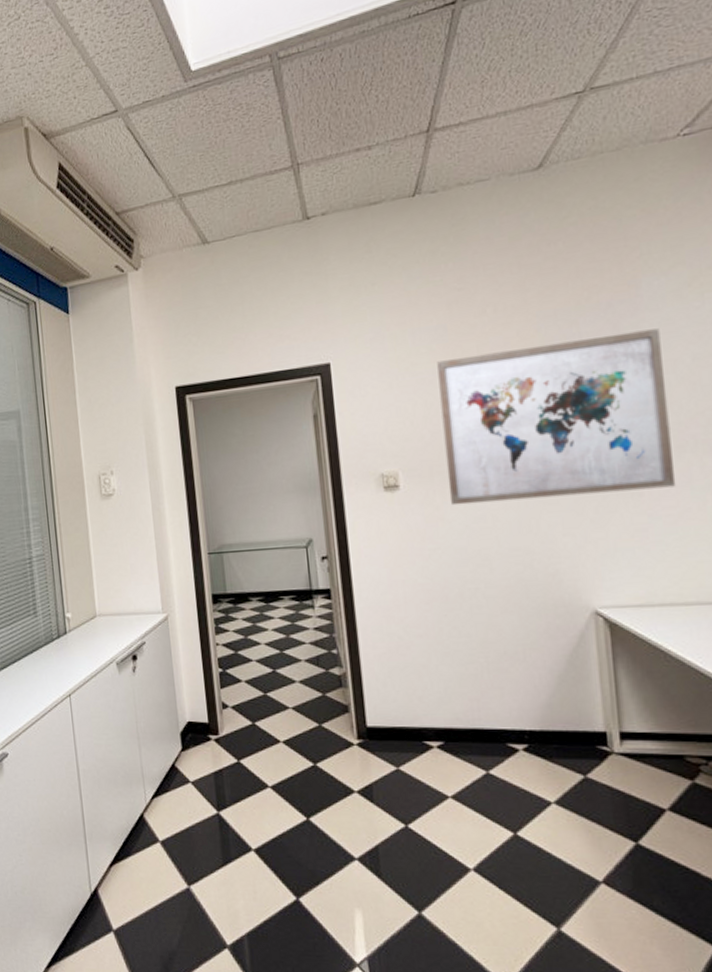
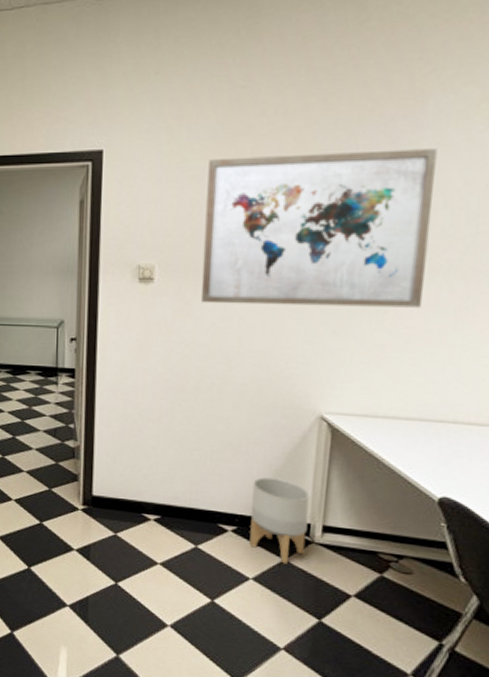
planter: none [536,685,606,781] -> present [249,477,310,564]

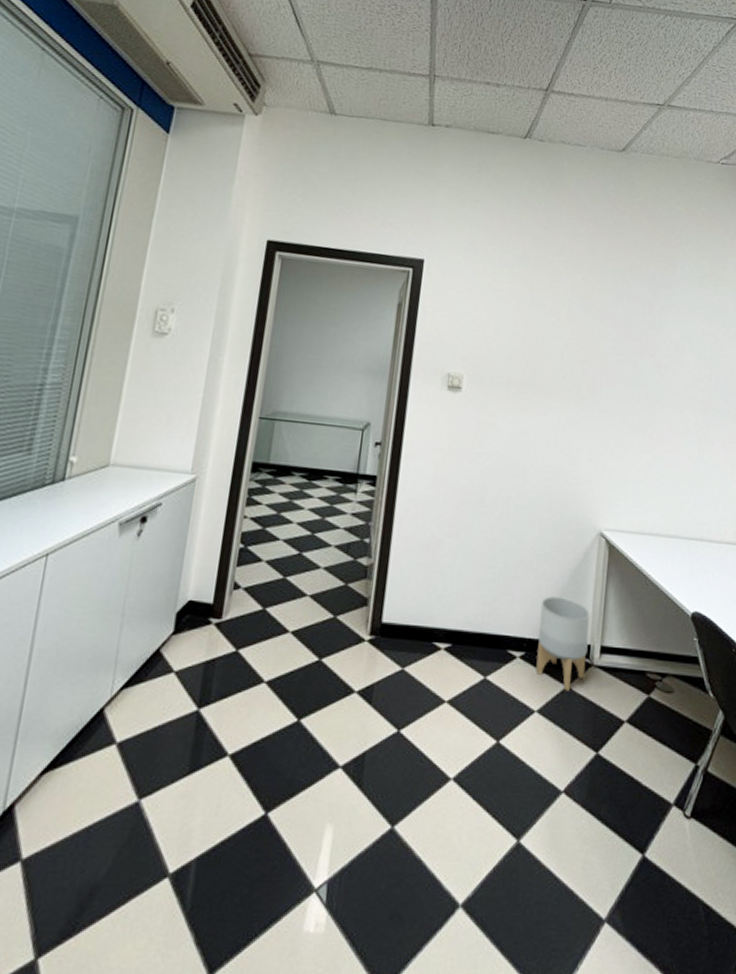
wall art: present [200,148,438,308] -> none [502,284,684,435]

